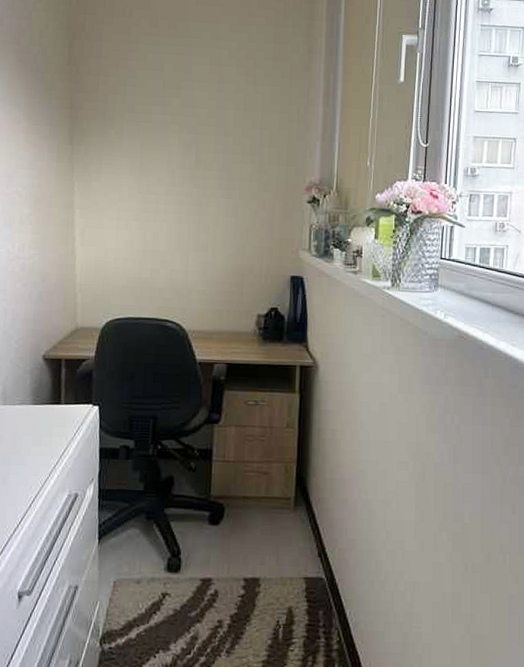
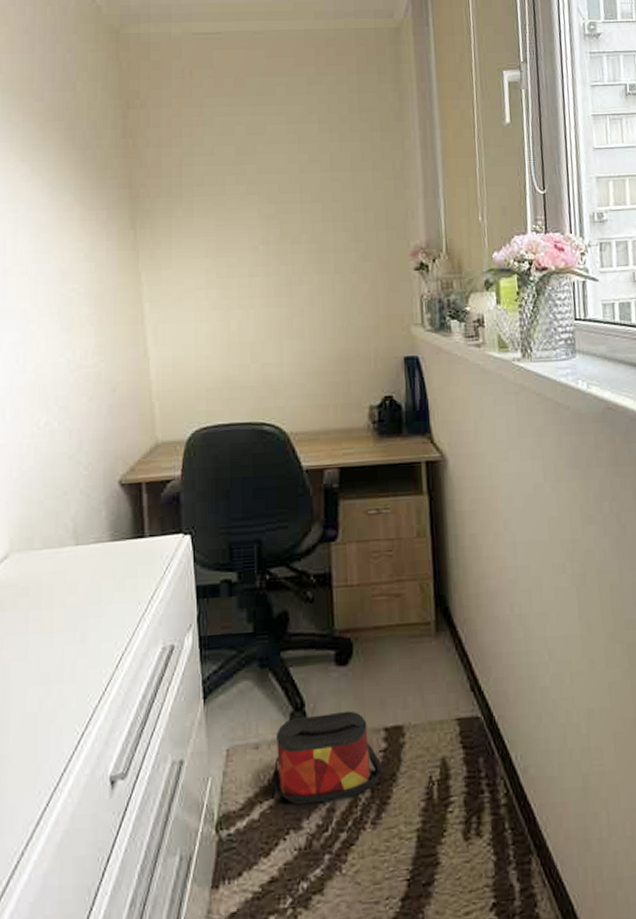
bag: none [148,561,240,632] -> present [271,710,383,805]

